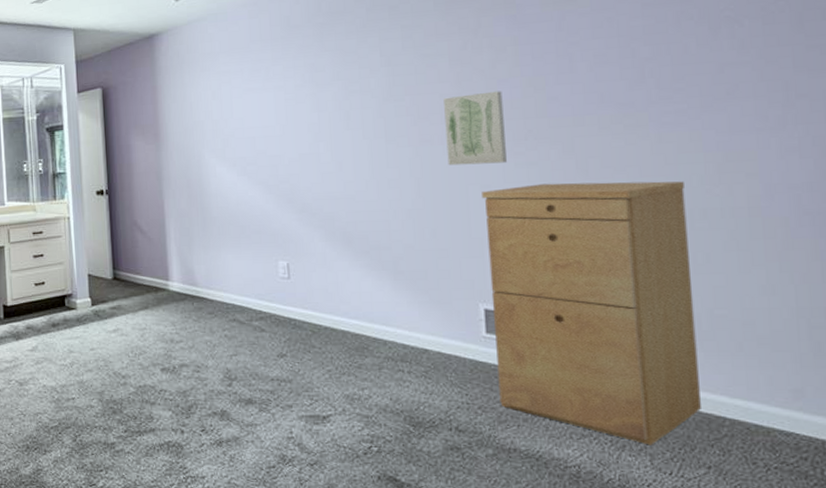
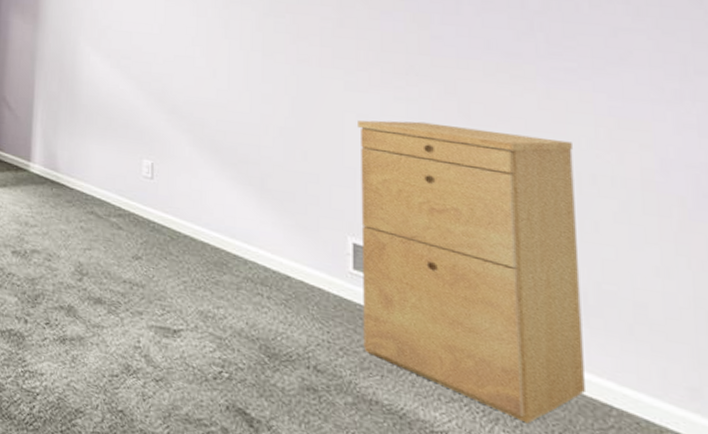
wall art: present [444,91,507,166] -> none [324,21,385,95]

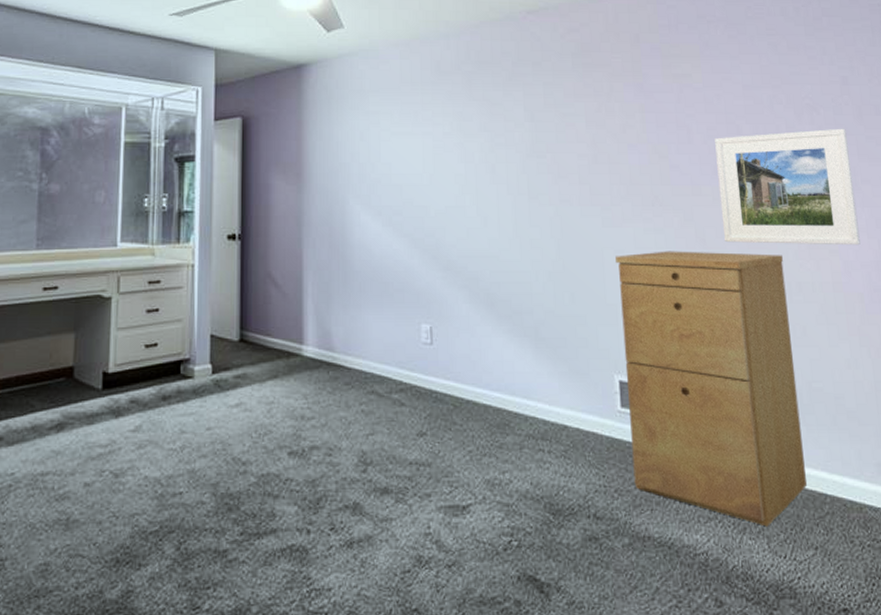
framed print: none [491,10,687,144] -> present [715,128,861,246]

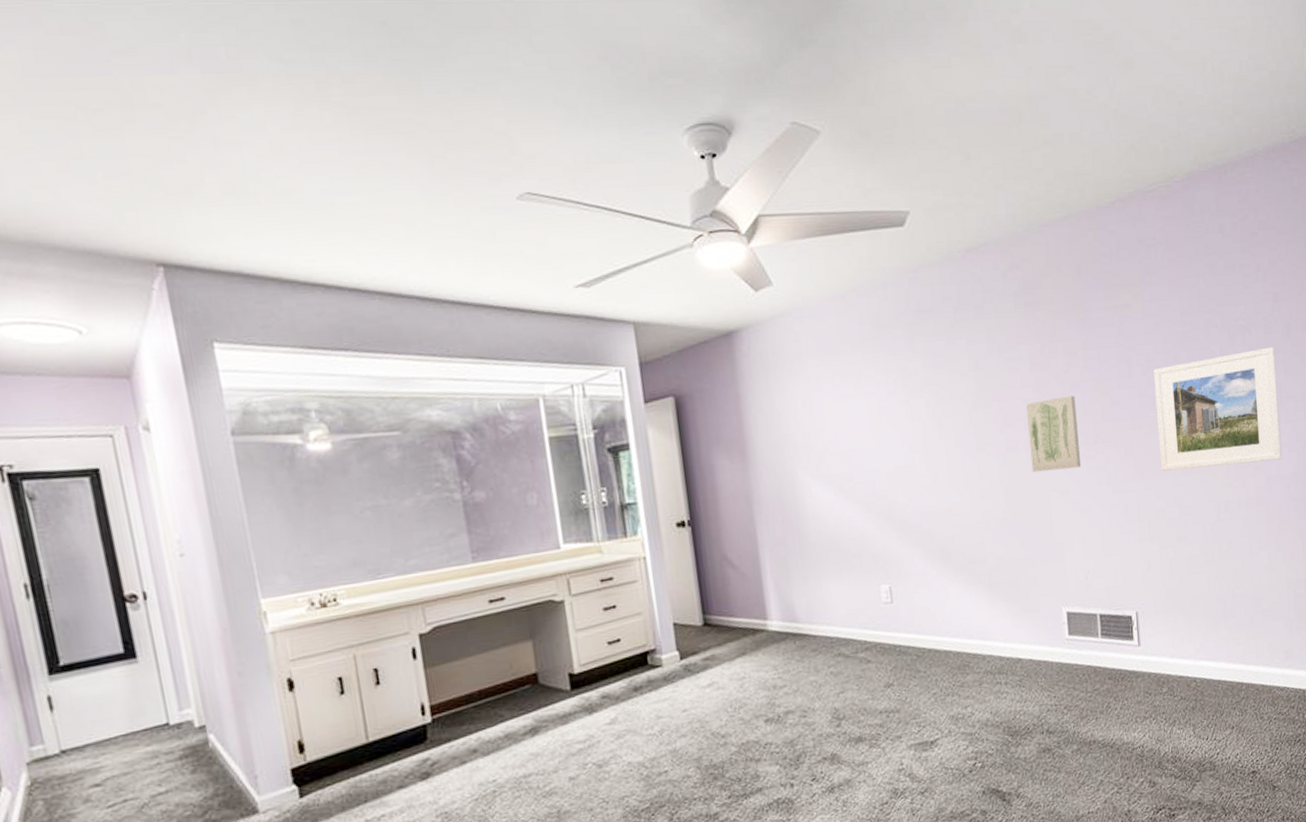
wall art: none [581,155,637,228] -> present [1026,395,1081,473]
filing cabinet: present [615,251,808,527] -> none [1061,477,1228,717]

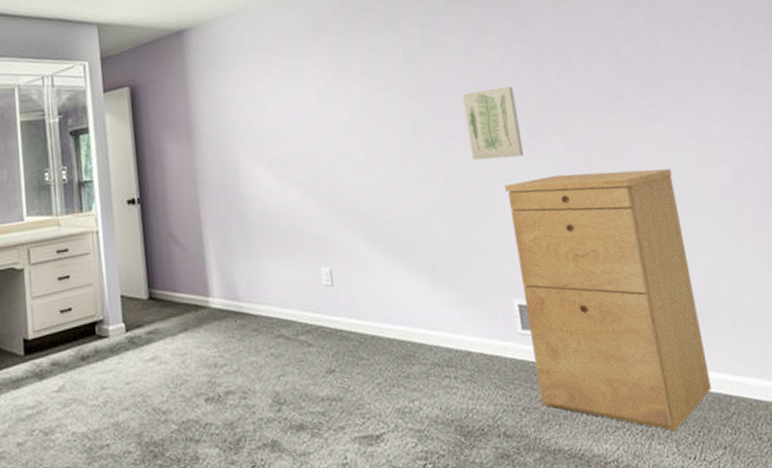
filing cabinet: none [1061,477,1228,717] -> present [505,169,712,431]
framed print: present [1153,346,1282,472] -> none [594,38,749,162]

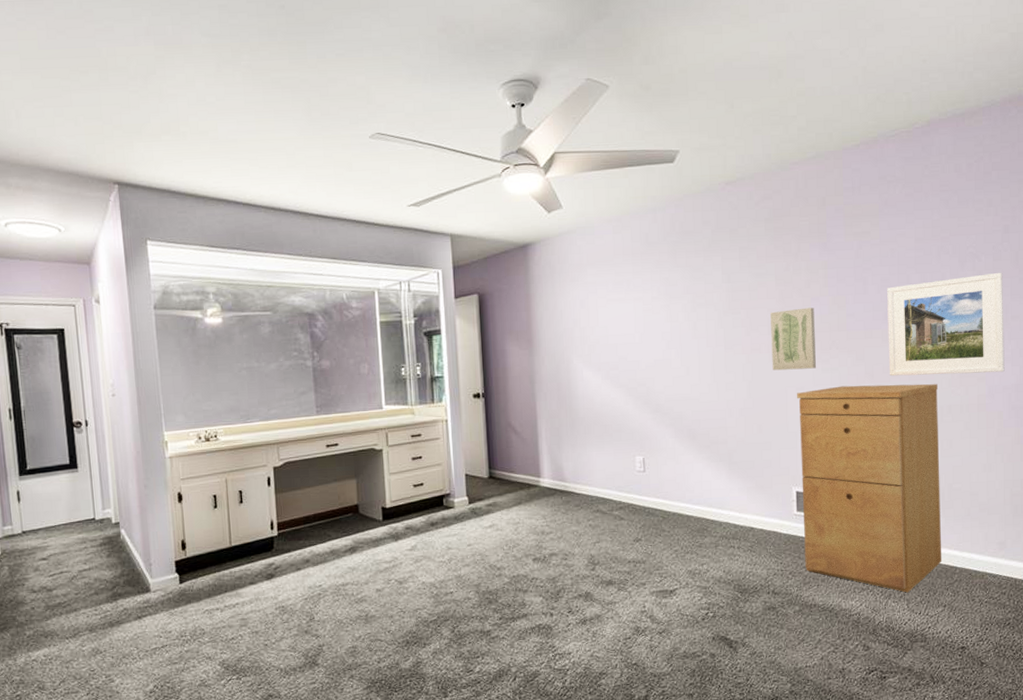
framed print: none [594,38,749,162] -> present [887,272,1005,376]

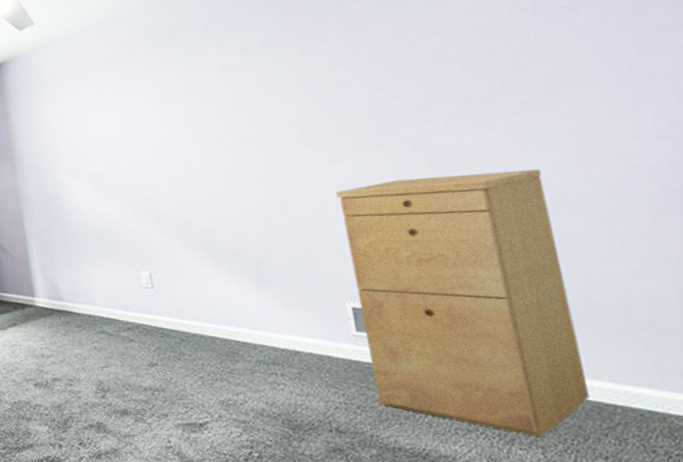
wall art: present [770,307,816,371] -> none [288,93,358,168]
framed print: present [887,272,1005,376] -> none [443,24,646,164]

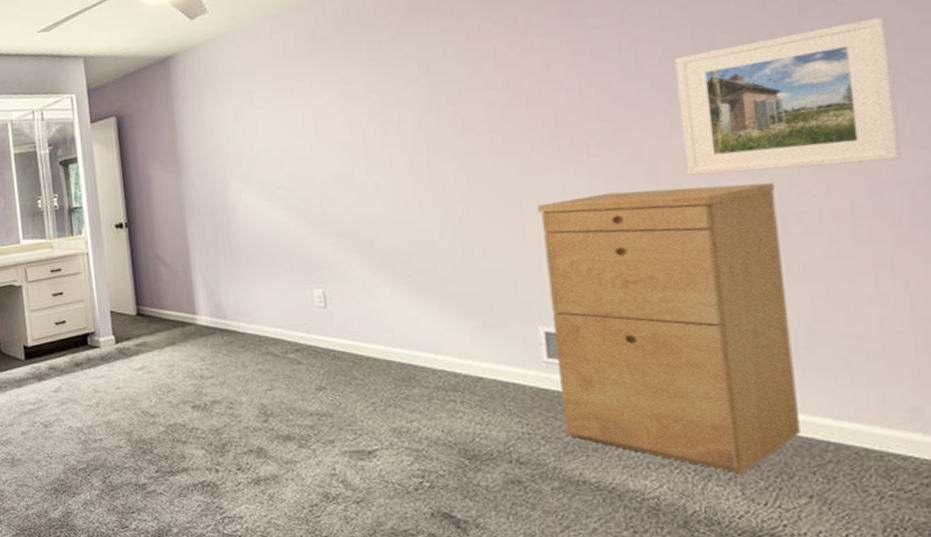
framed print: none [443,24,646,164] -> present [675,16,901,176]

